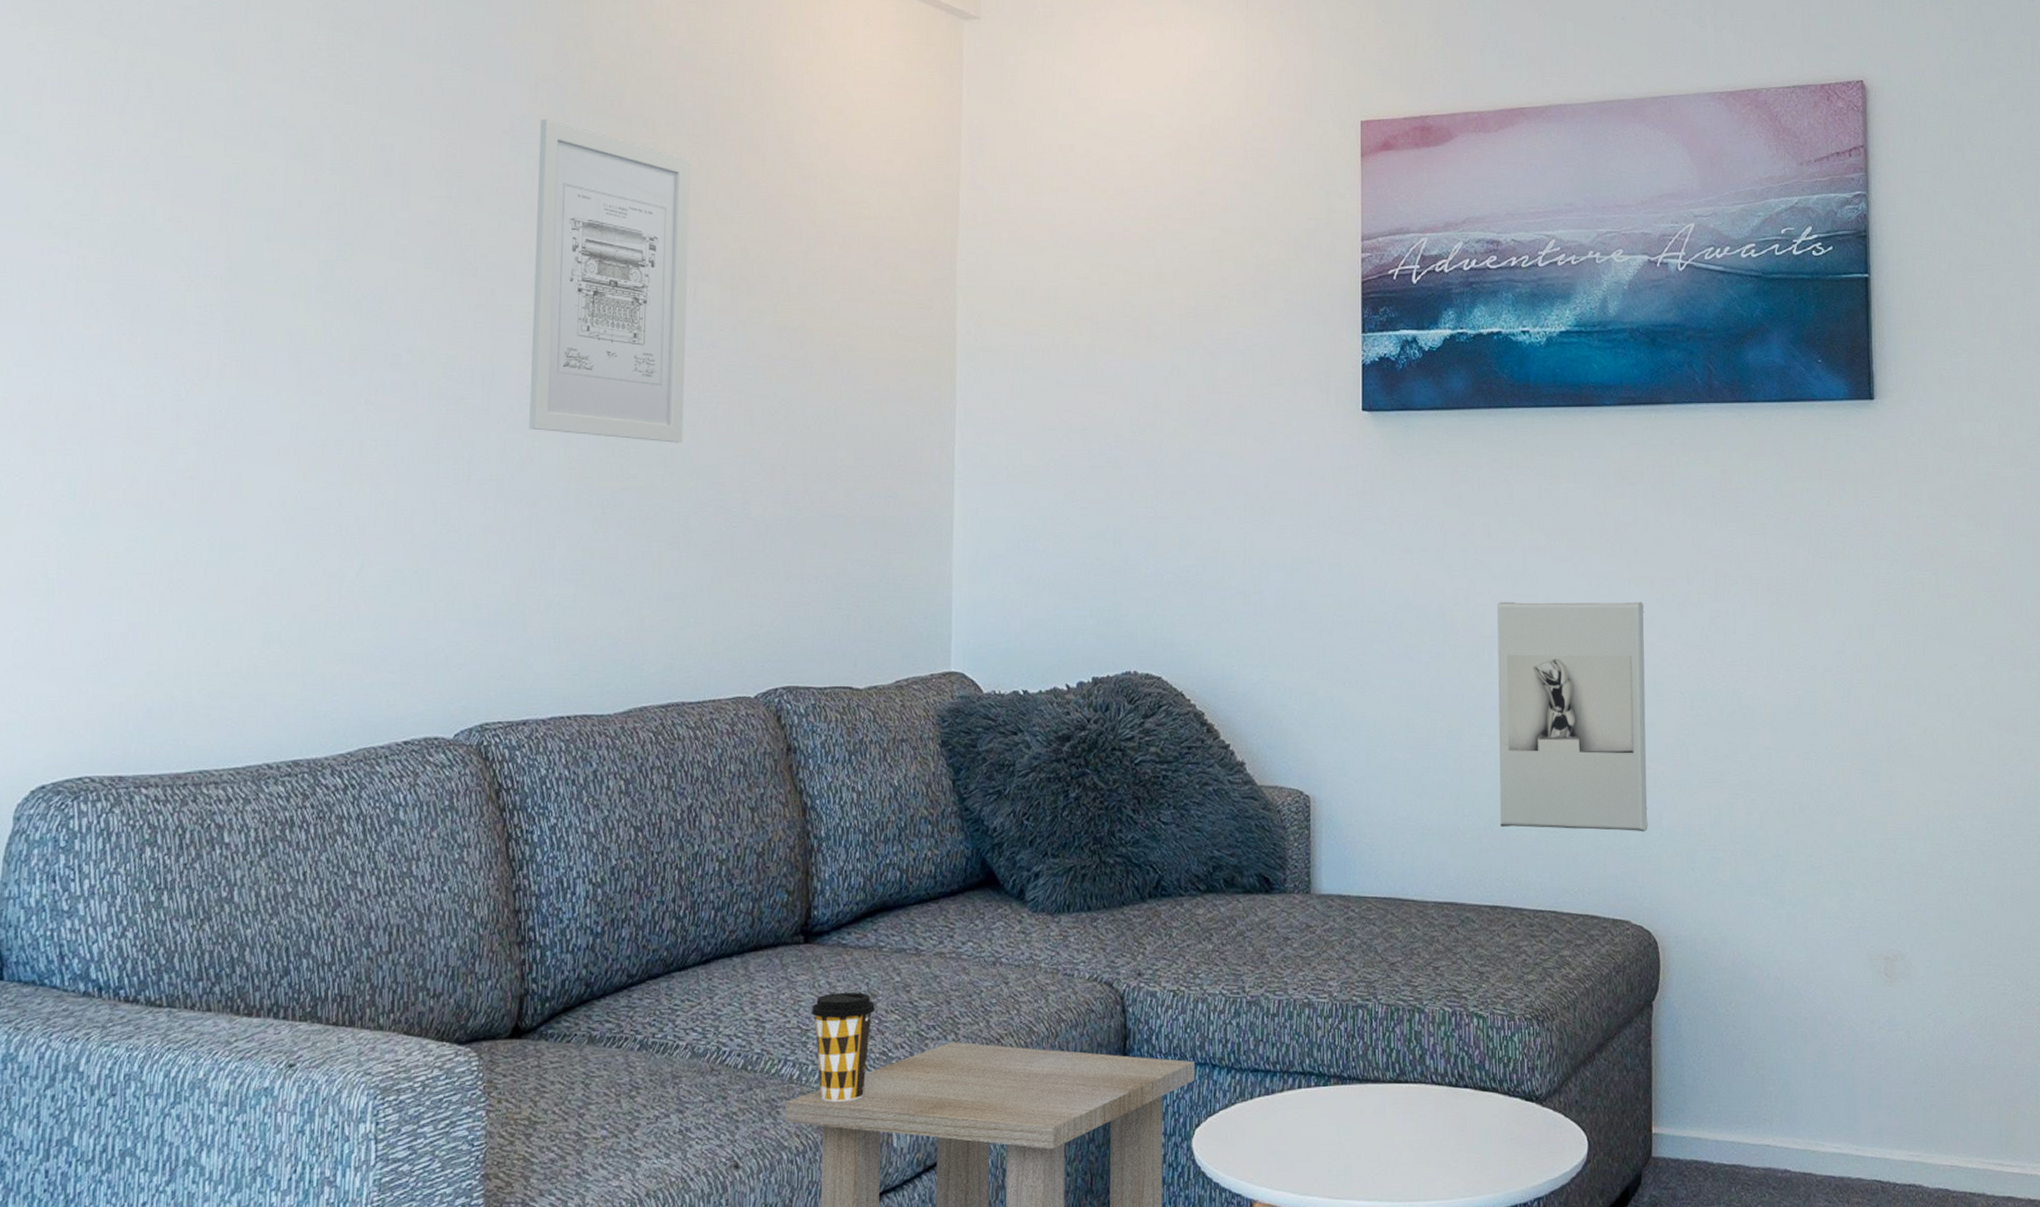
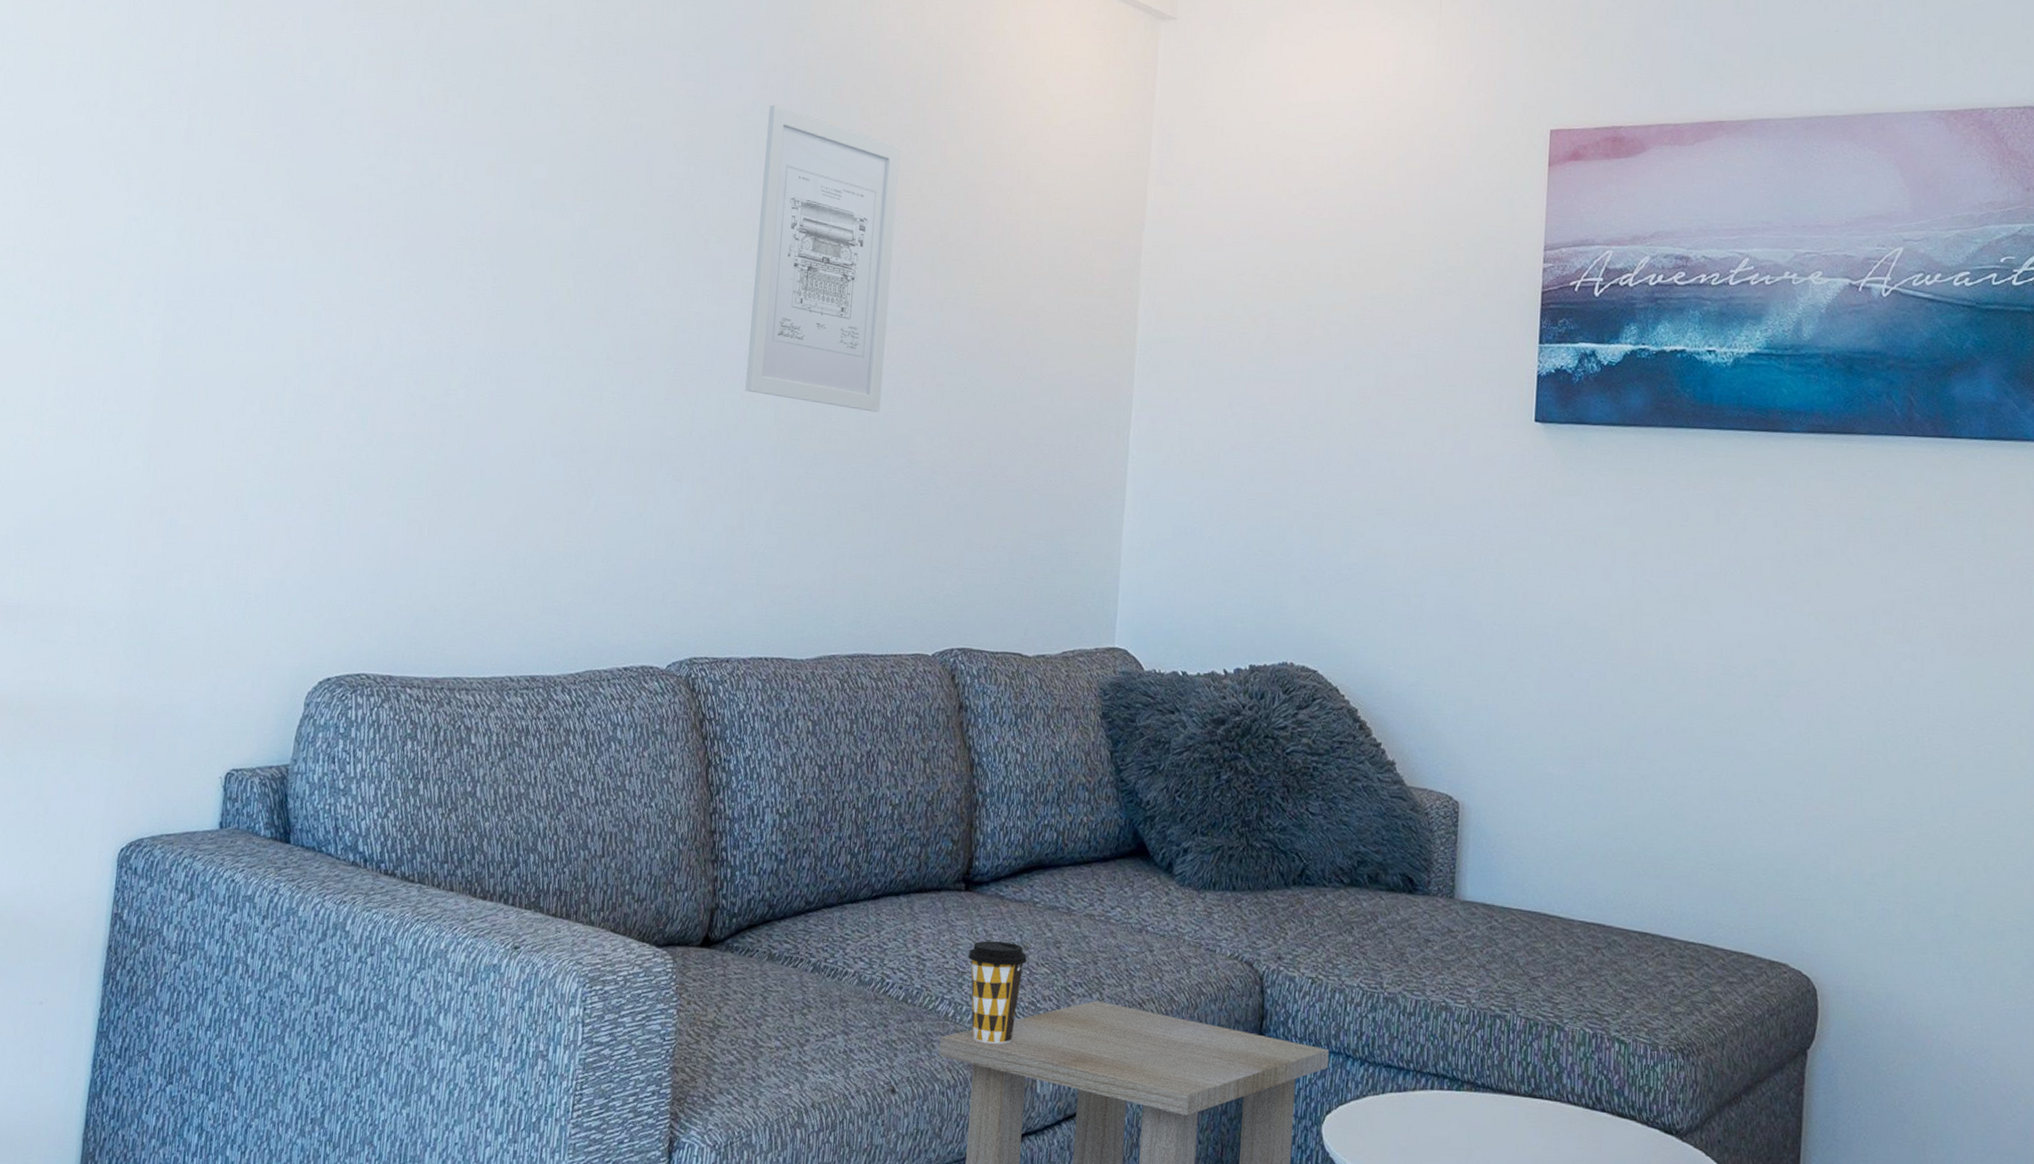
wall sculpture: present [1497,601,1648,832] -> none [1654,624,1823,875]

